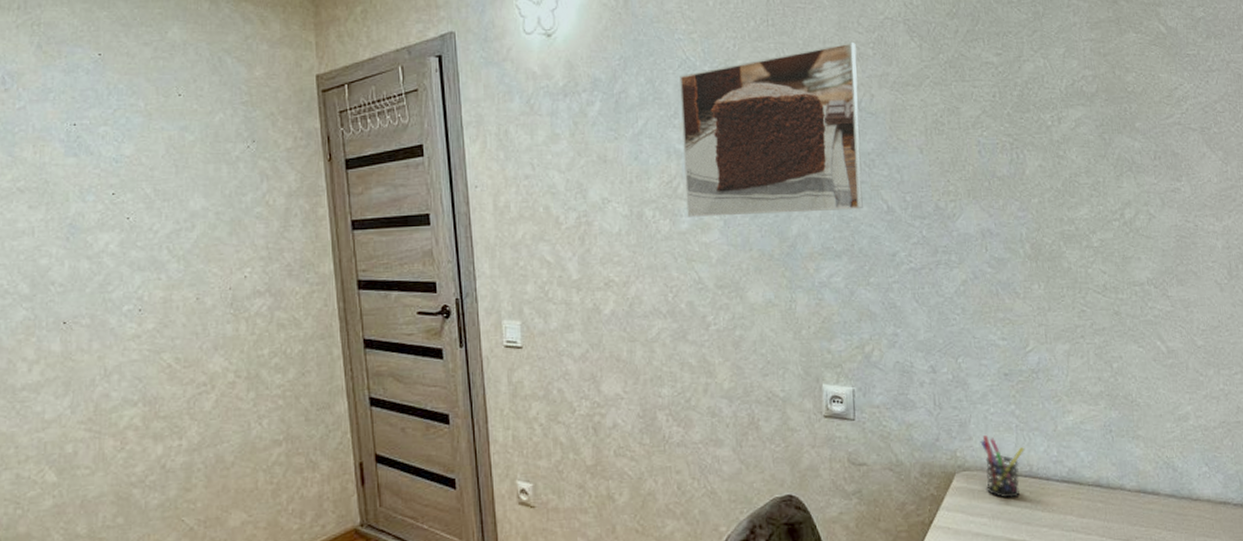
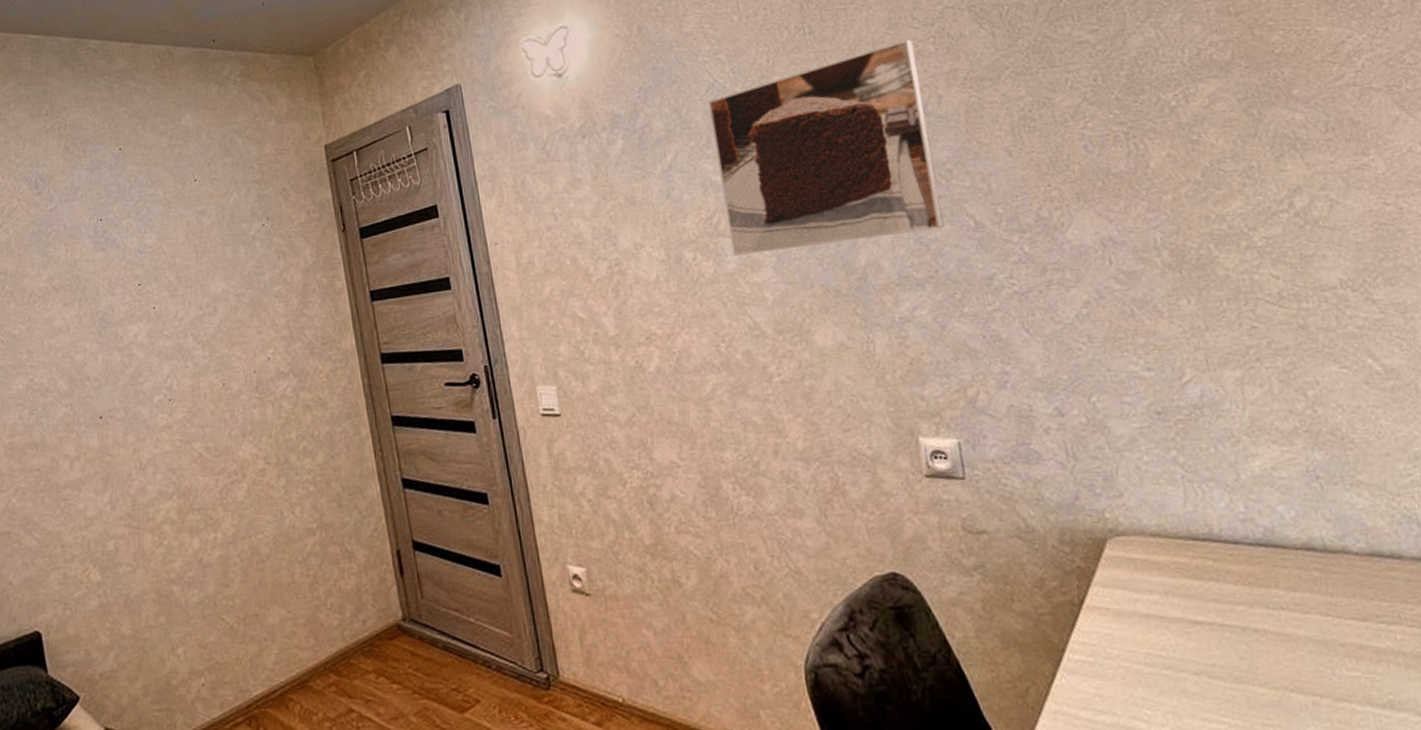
pen holder: present [980,435,1024,498] -> none [1135,490,1199,569]

